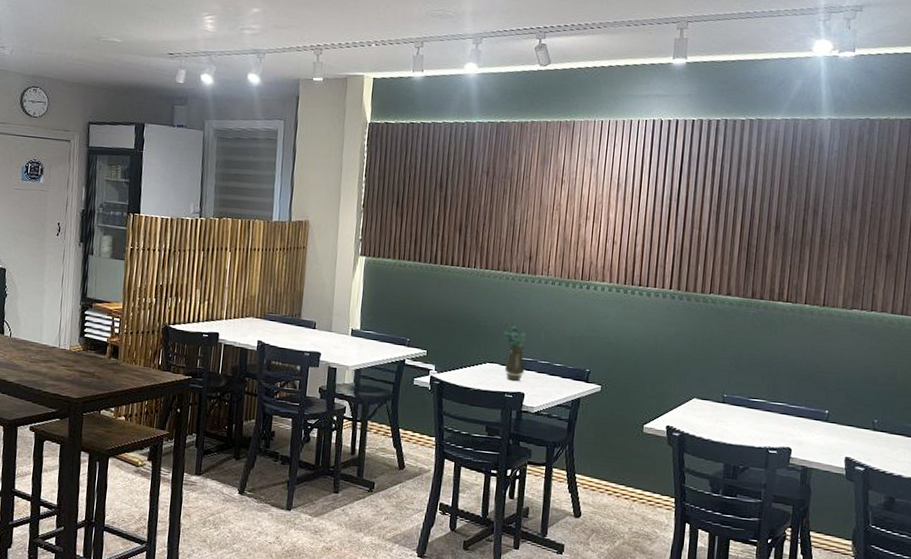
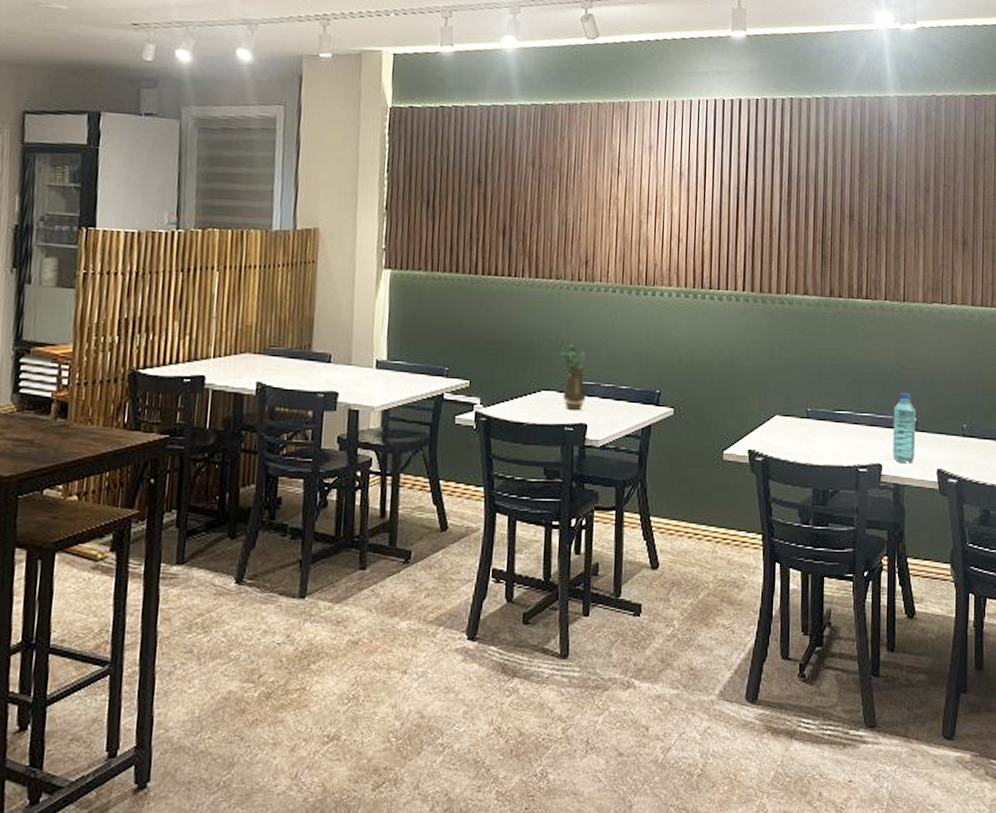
water bottle: none [802,386,829,450] -> present [893,391,916,464]

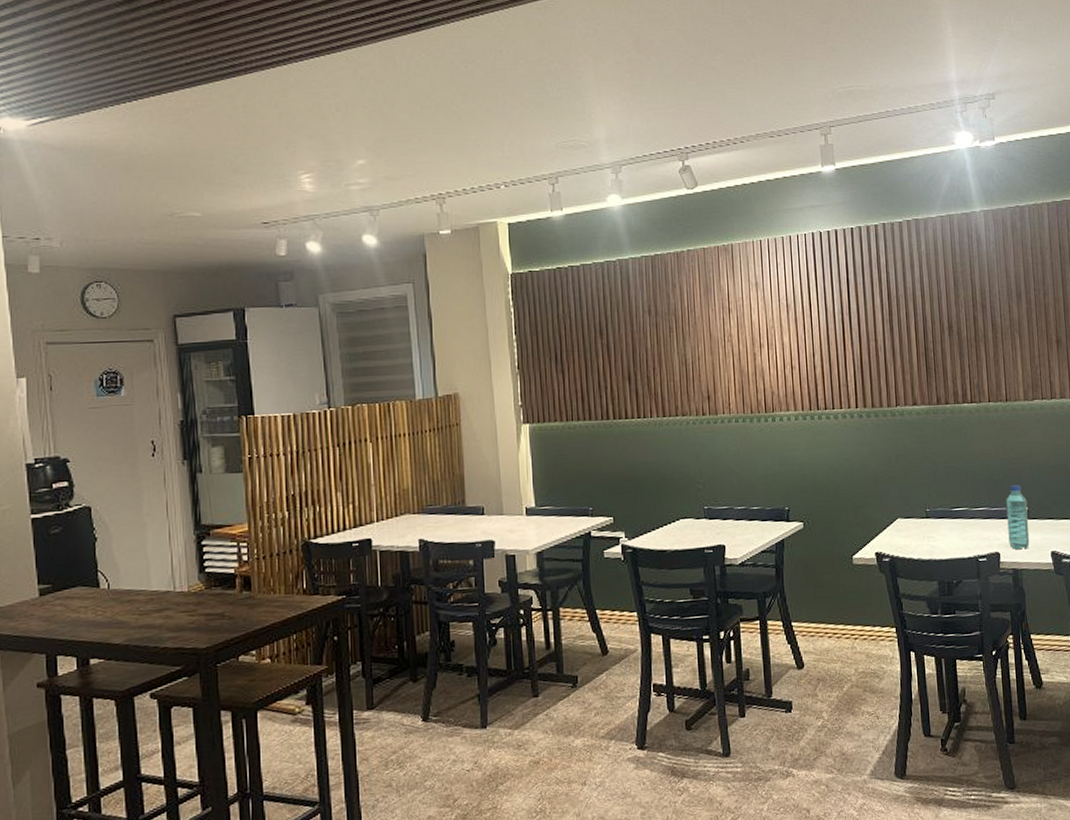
vase: present [560,340,587,410] -> none [693,471,722,534]

